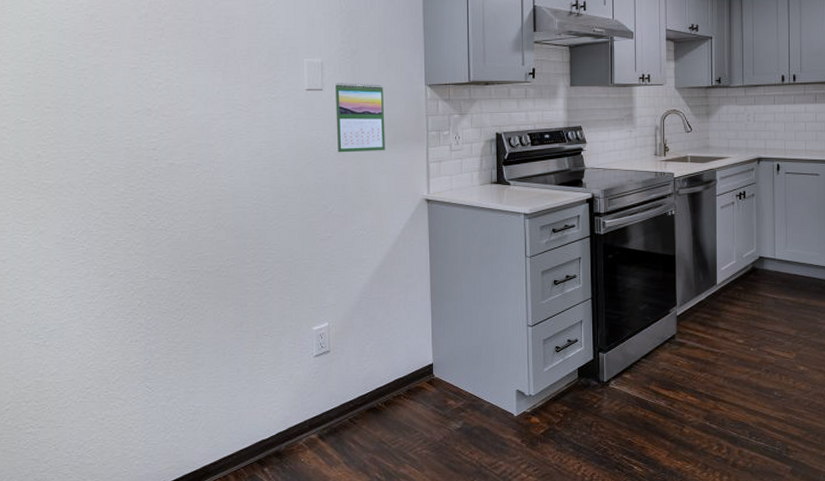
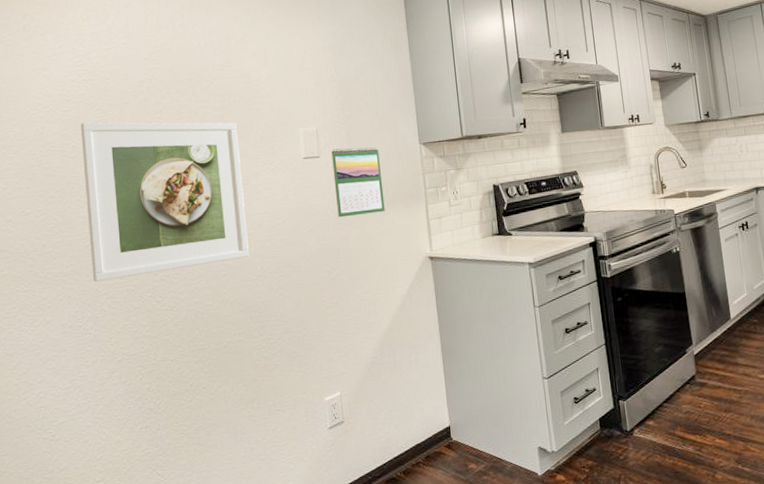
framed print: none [79,34,246,196] -> present [80,122,249,282]

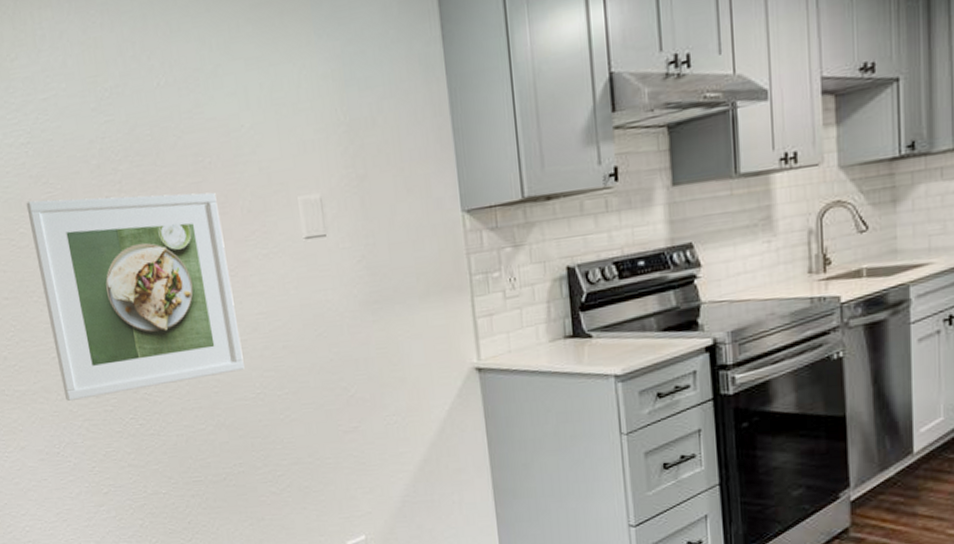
calendar: present [331,147,385,218] -> none [341,219,416,318]

